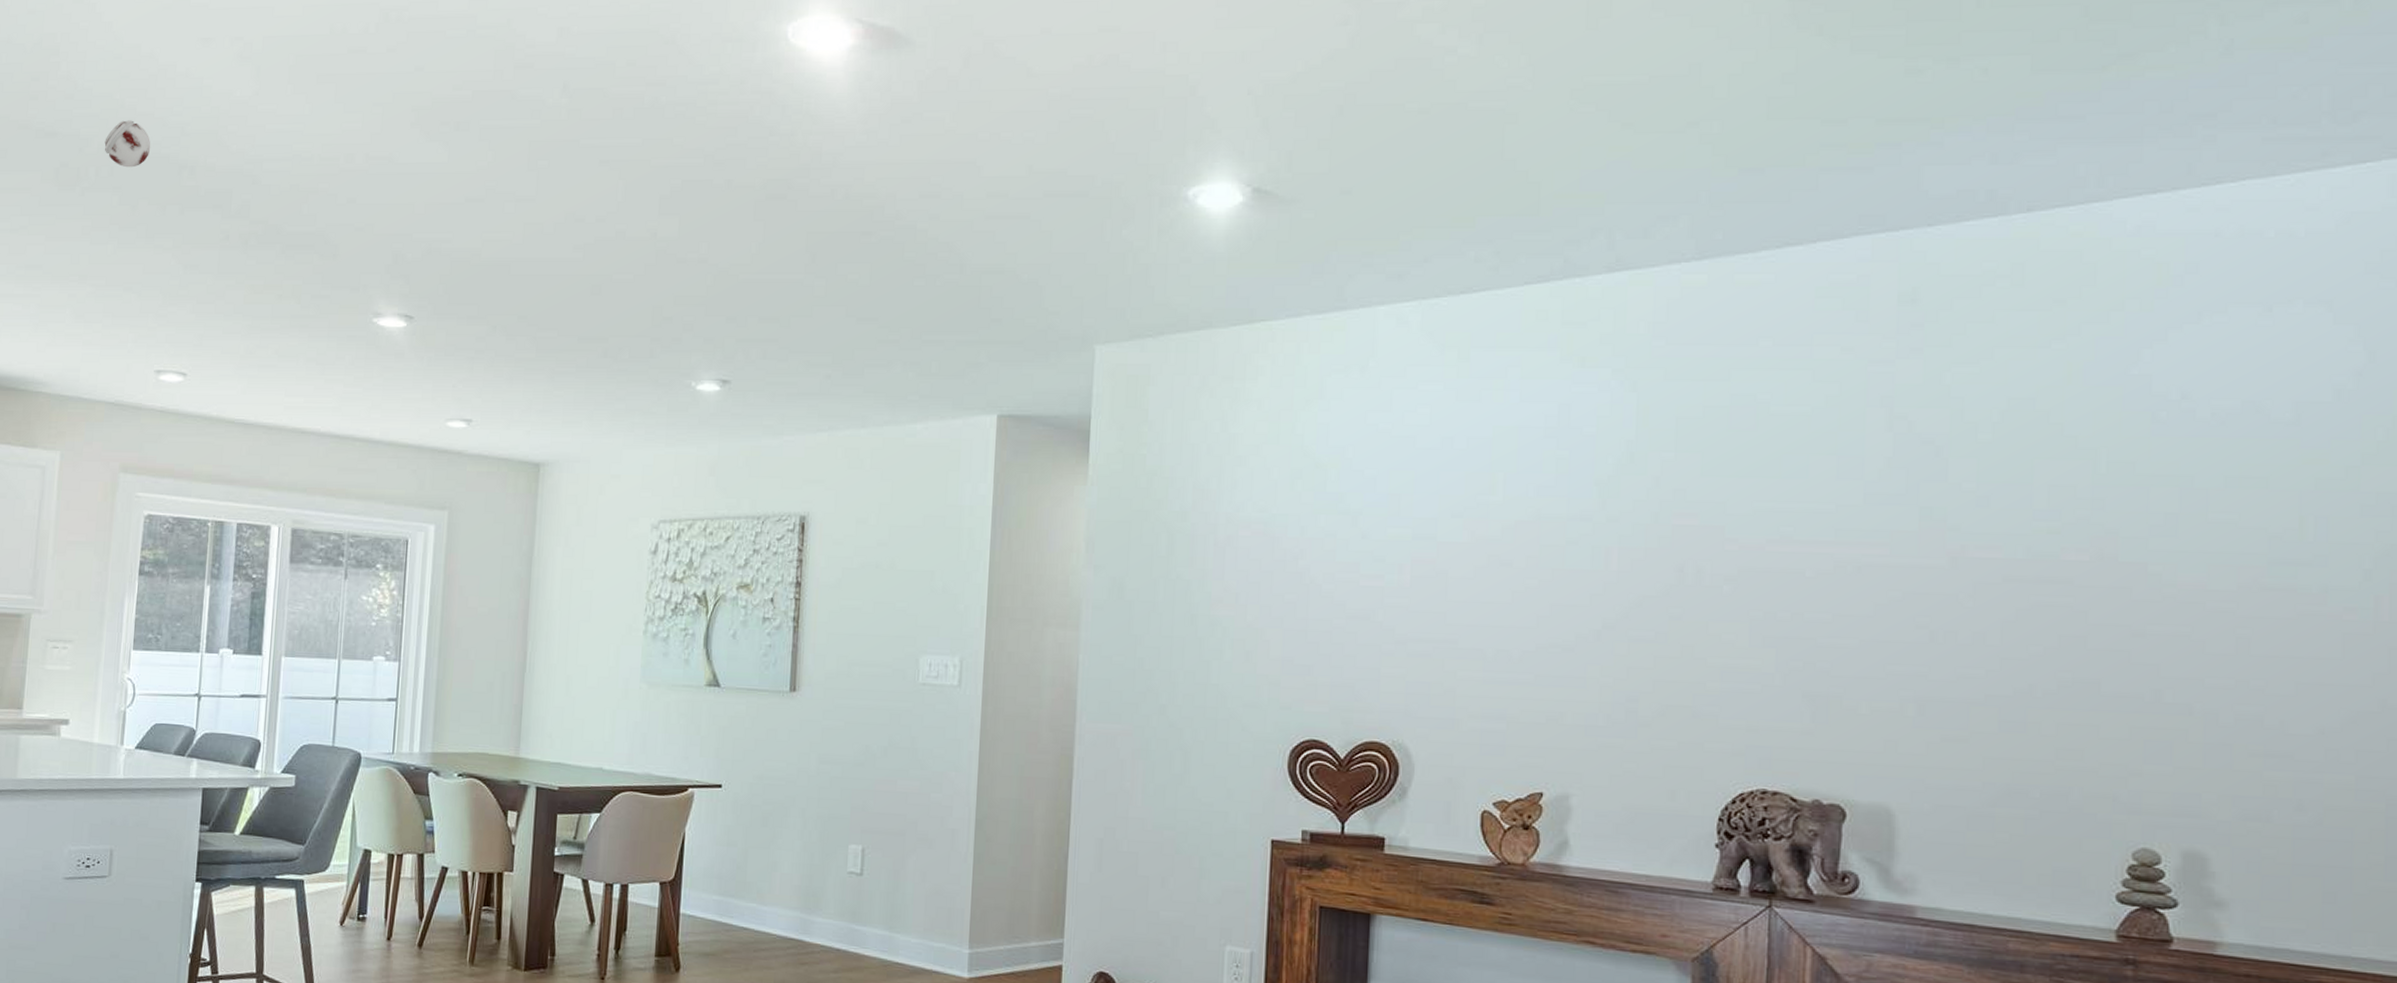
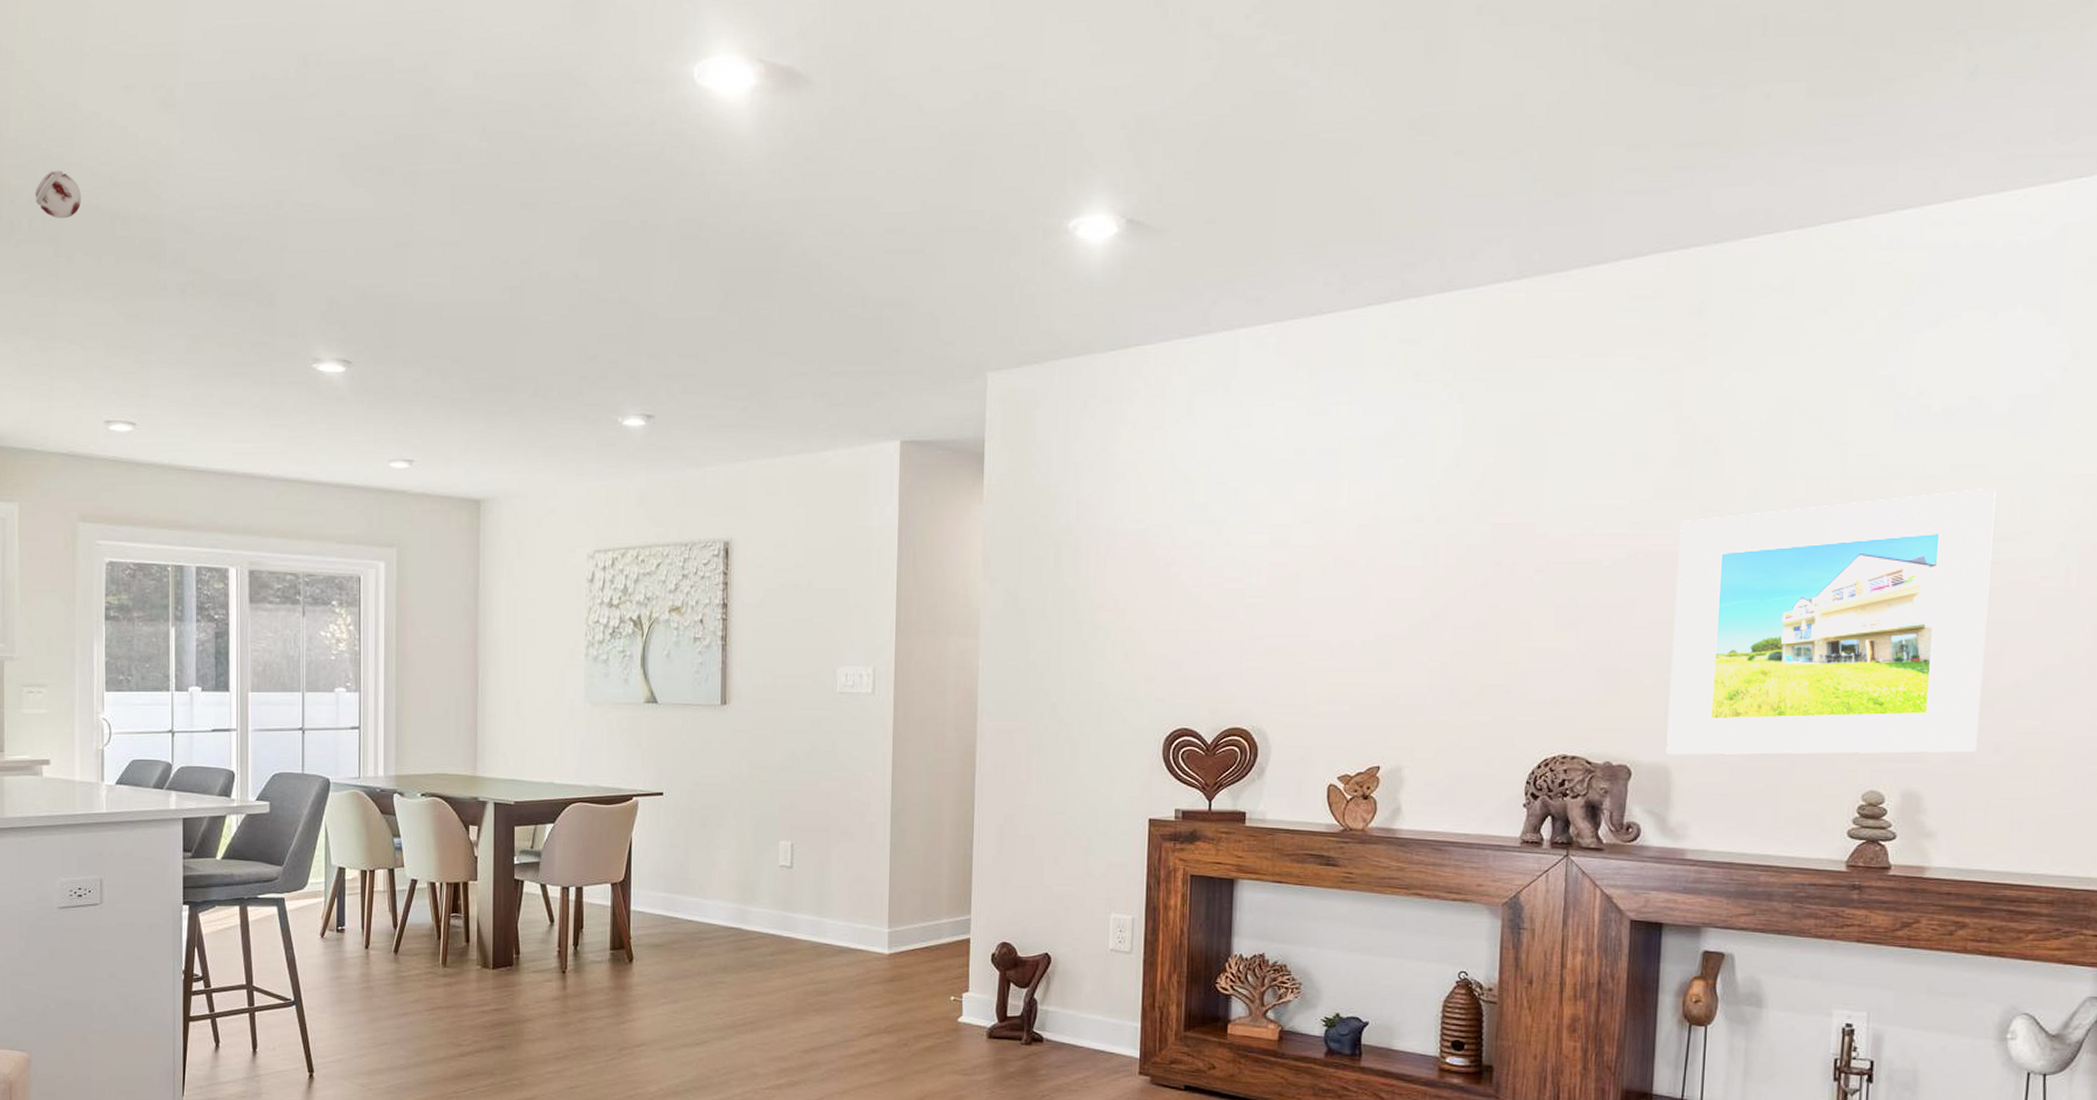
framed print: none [1887,504,2282,809] -> present [1666,487,1996,755]

